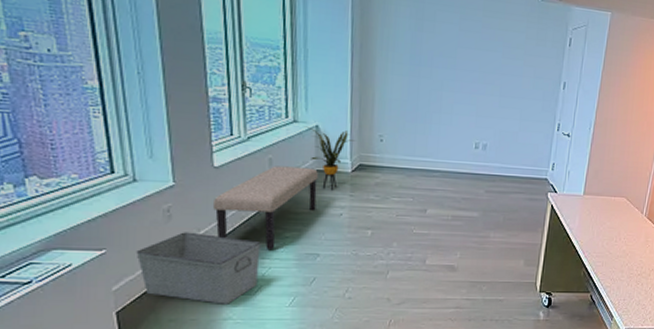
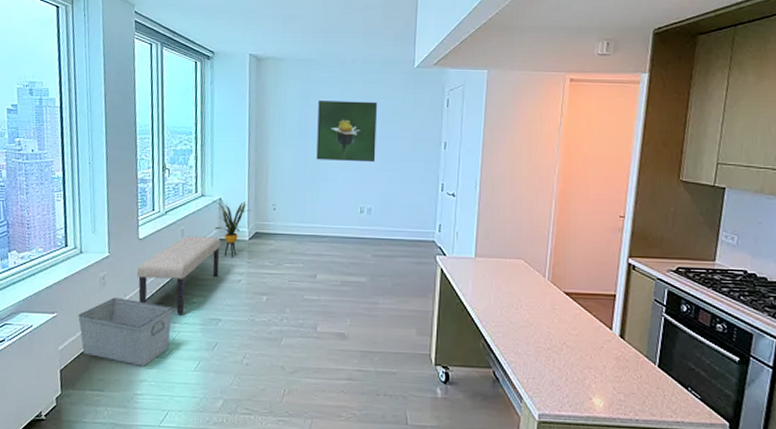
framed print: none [430,25,498,98] -> present [316,101,377,163]

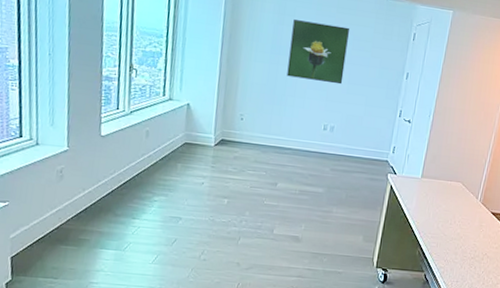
storage bin: present [78,297,173,366] -> none [32,191,133,258]
bench: present [137,236,221,314] -> none [97,137,186,211]
house plant: present [210,199,251,258] -> none [178,104,219,162]

